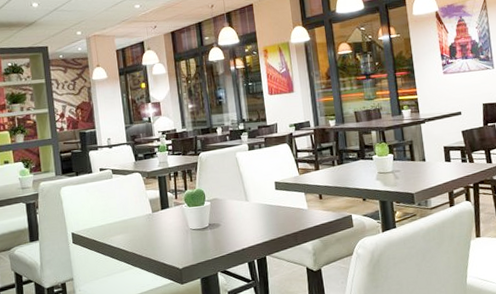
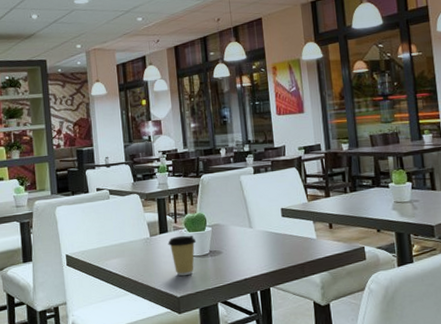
coffee cup: none [169,210,196,249] -> present [168,235,197,276]

